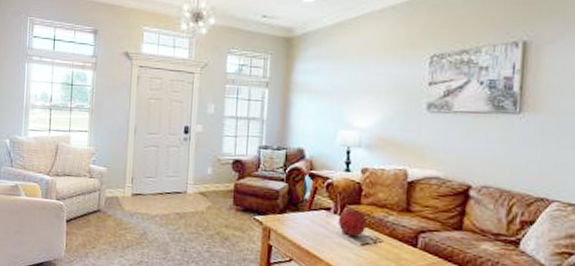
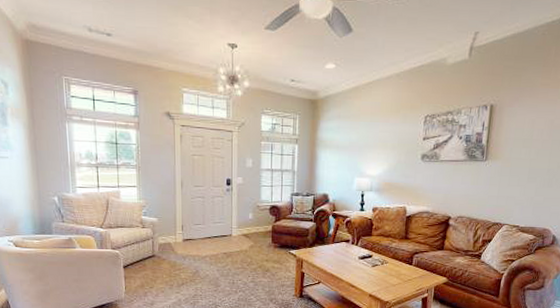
decorative orb: present [337,208,367,237] -> none [354,239,377,261]

